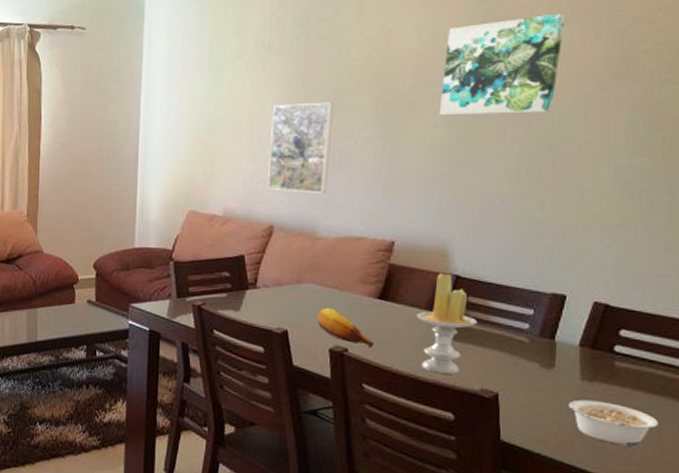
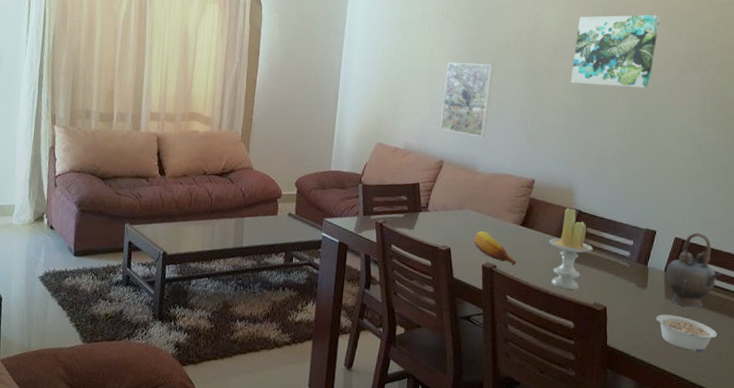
teapot: none [582,294,664,391] -> present [666,232,722,308]

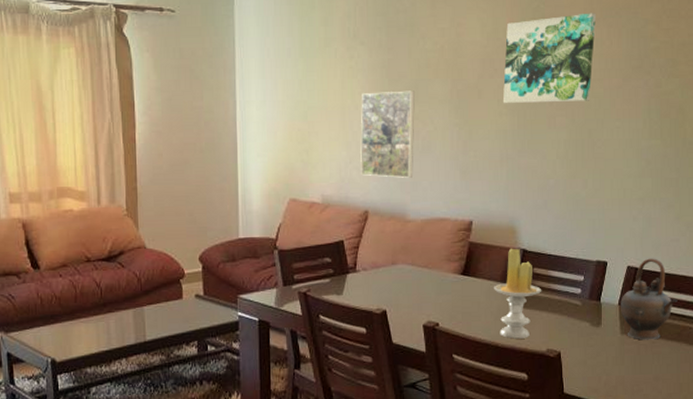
fruit: present [473,231,517,265] -> none [411,287,460,320]
legume: present [656,314,718,352] -> none [613,350,677,386]

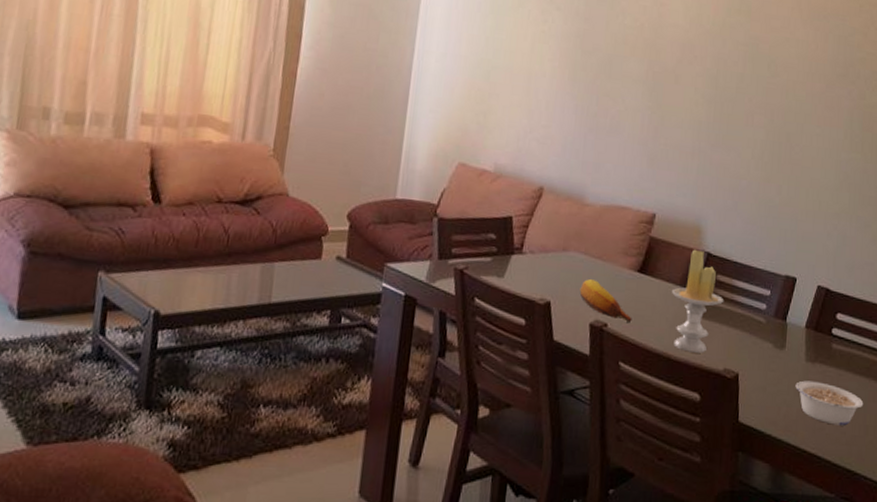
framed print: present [360,90,415,178] -> none [540,60,608,158]
fruit: none [411,287,460,320] -> present [579,279,632,322]
wall art: present [502,13,597,104] -> none [700,10,804,103]
legume: none [613,350,677,386] -> present [795,380,864,426]
teapot: present [621,258,678,340] -> none [807,279,869,372]

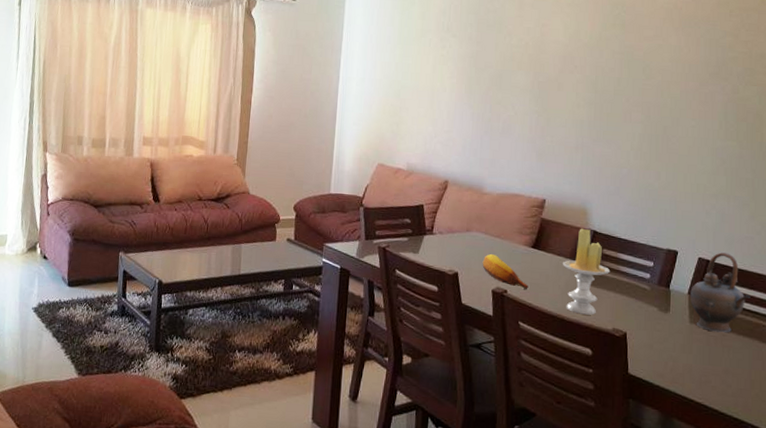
legume: present [795,380,864,426] -> none [680,339,748,380]
teapot: none [807,279,869,372] -> present [690,252,751,333]

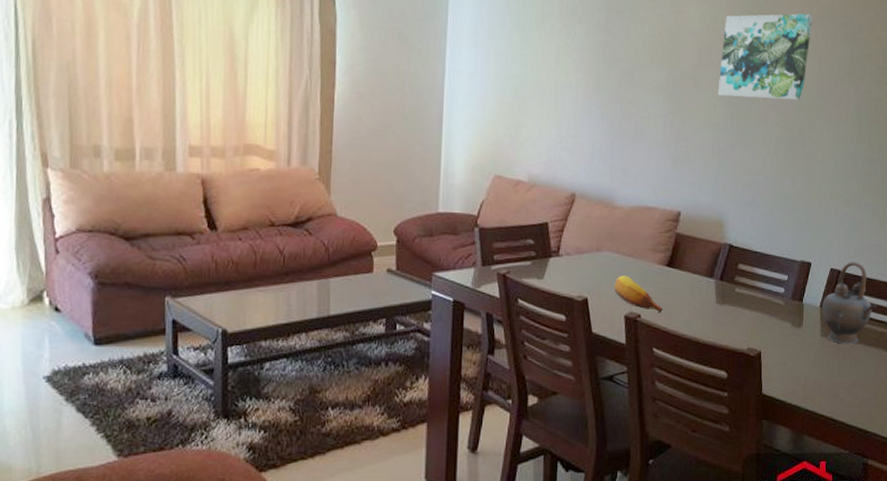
candle: present [562,228,611,315] -> none [697,242,746,336]
wall art: none [580,22,676,101] -> present [717,13,814,101]

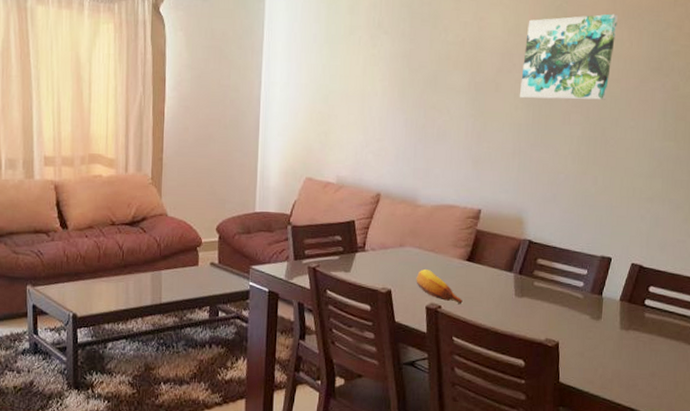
teapot: present [822,262,877,344] -> none [621,257,680,337]

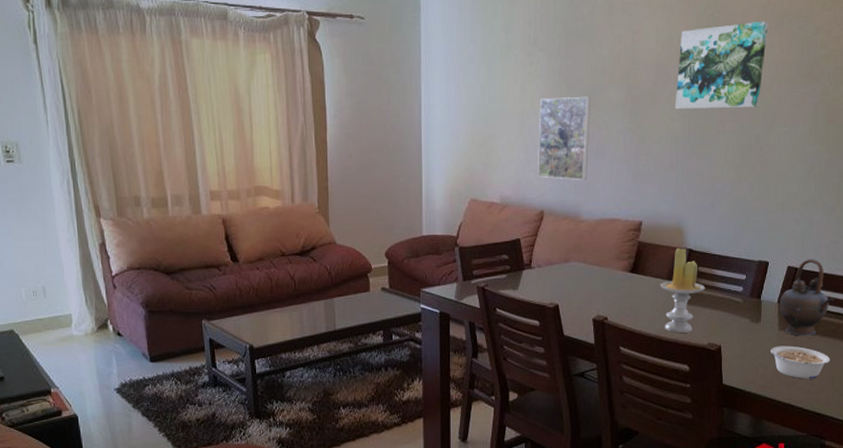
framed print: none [376,80,433,164] -> present [538,96,591,180]
fruit: present [416,269,463,304] -> none [582,283,628,314]
candle: none [496,238,545,327] -> present [659,248,706,333]
legume: none [610,345,674,382] -> present [770,346,831,379]
teapot: none [621,257,680,337] -> present [779,259,834,336]

